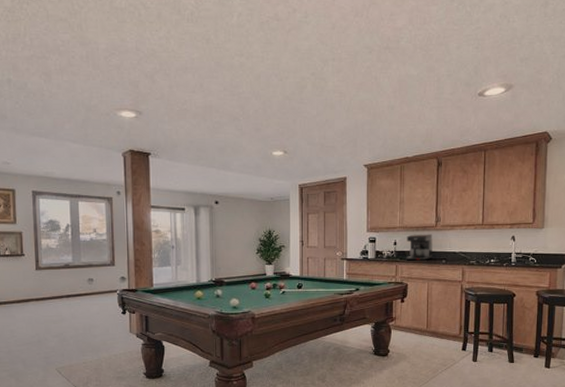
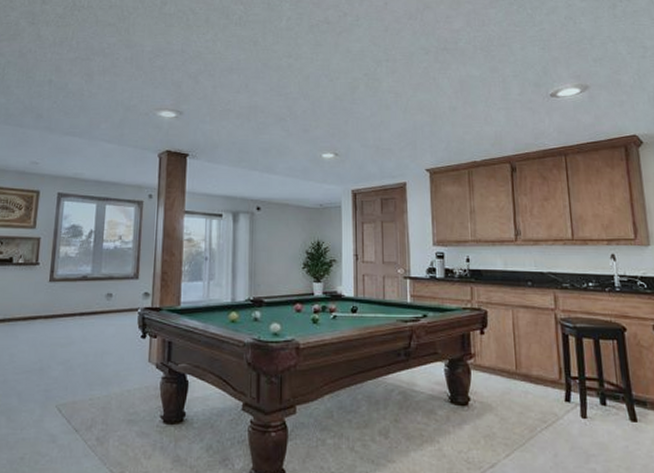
coffee maker: present [406,234,433,262] -> none [481,249,516,283]

